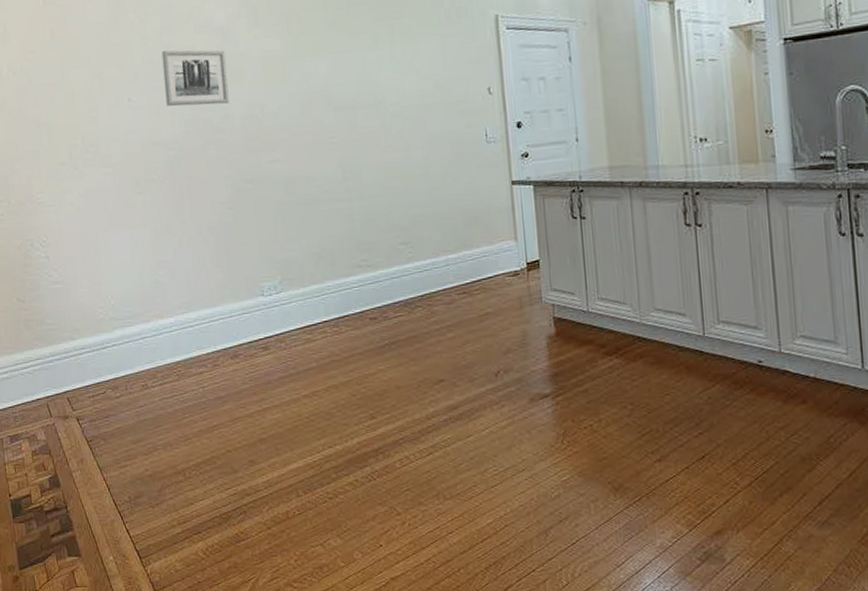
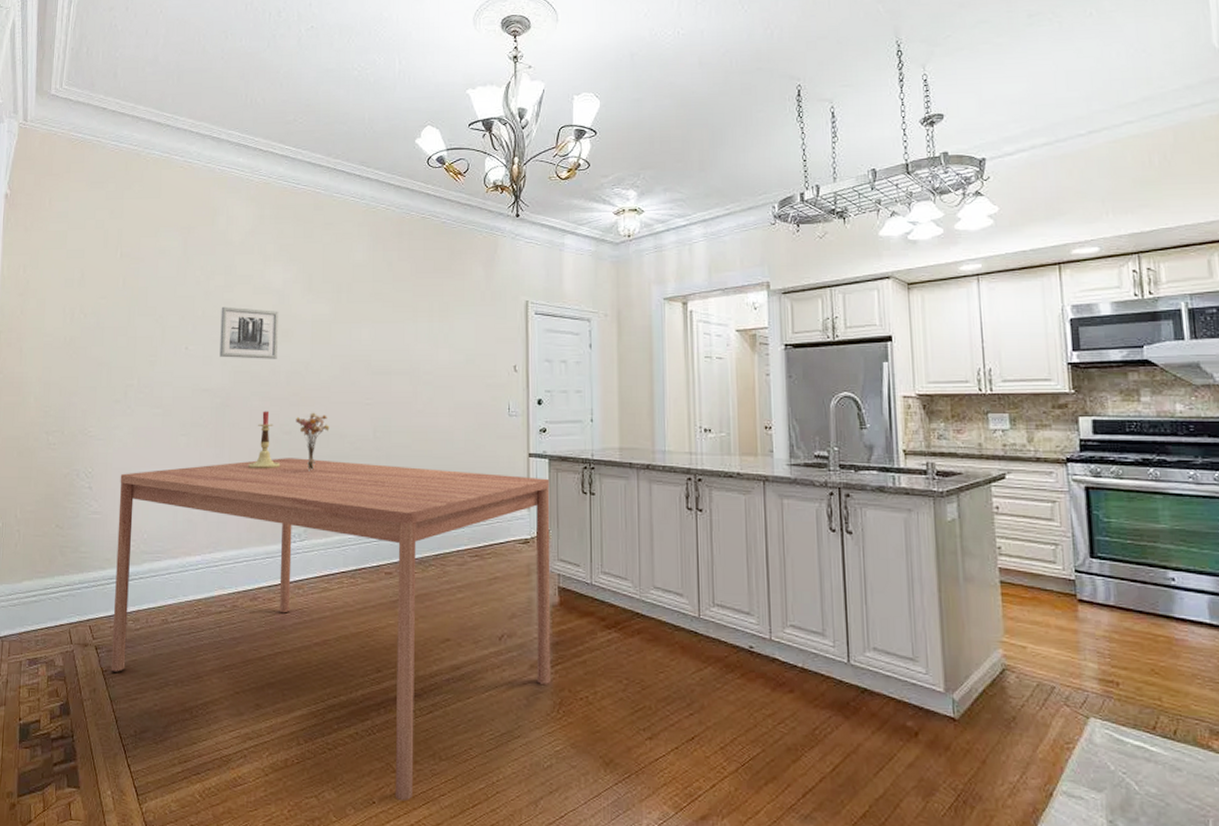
dining table: none [77,205,552,542] -> present [111,458,551,802]
candlestick: none [212,160,247,223] -> present [248,411,281,469]
bouquet: none [257,157,295,220] -> present [296,412,330,471]

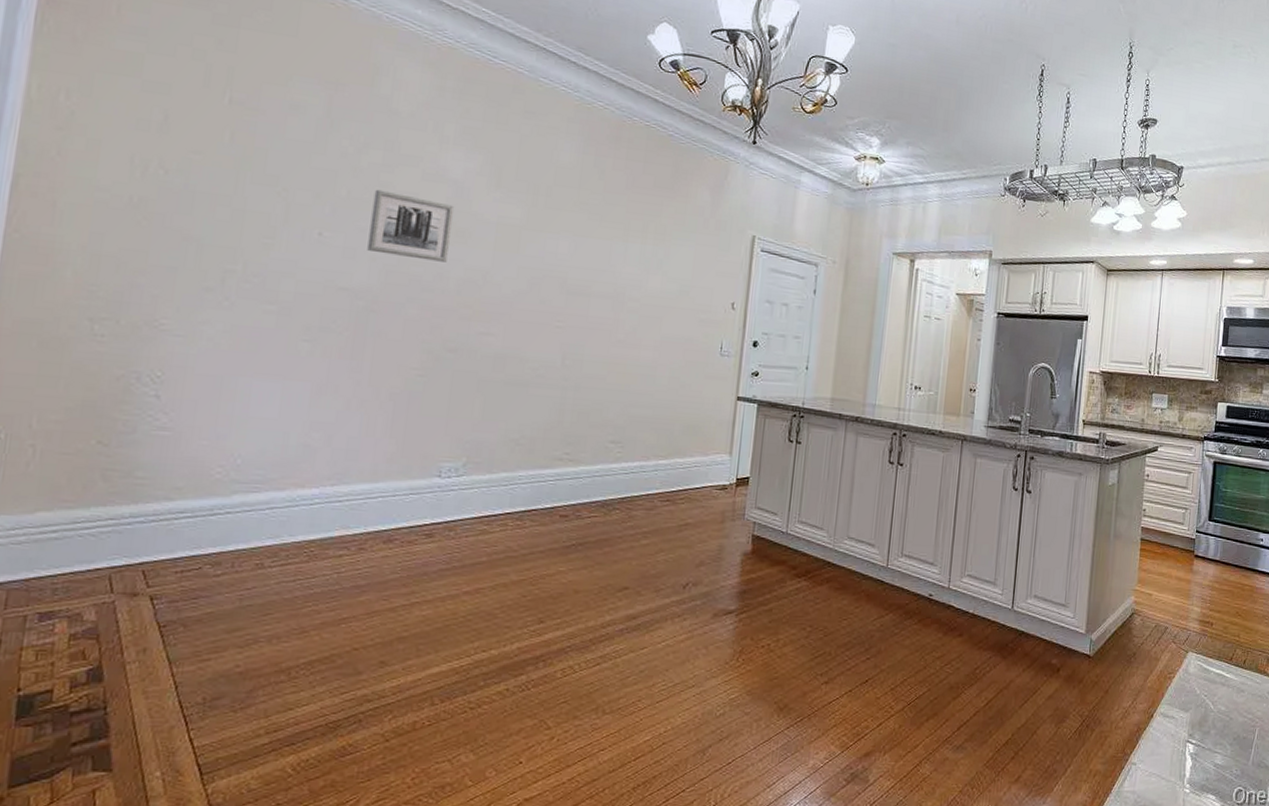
dining table: present [111,458,551,802] -> none [172,379,756,759]
candlestick: present [248,411,281,469] -> none [395,322,440,391]
bouquet: present [296,412,330,471] -> none [464,329,508,397]

